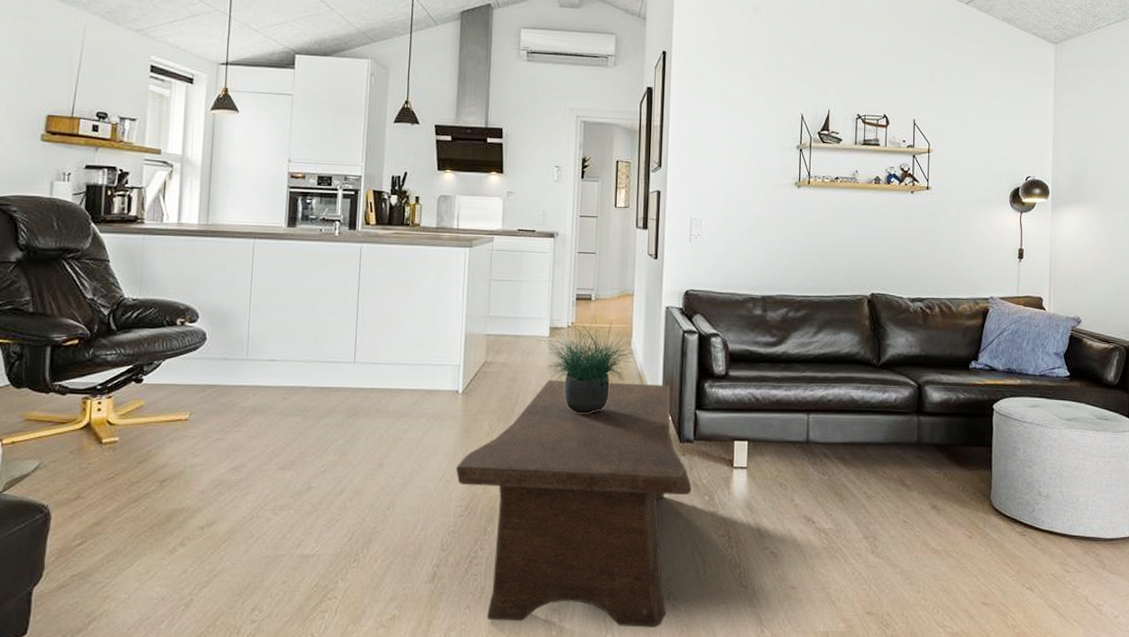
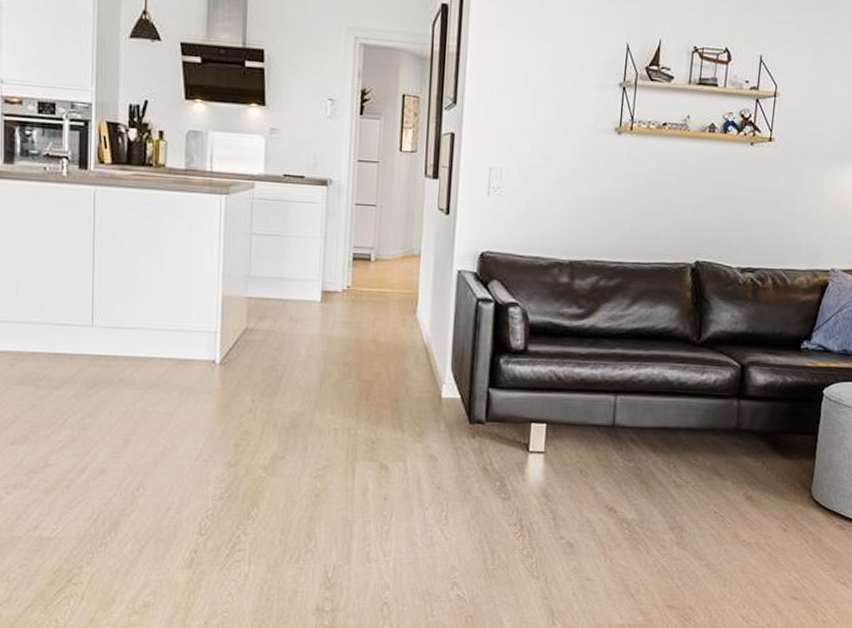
coffee table: present [455,380,692,628] -> none [213,350,481,618]
potted plant: present [537,314,635,414] -> none [306,277,421,390]

